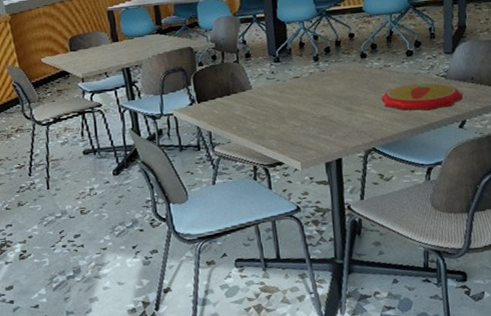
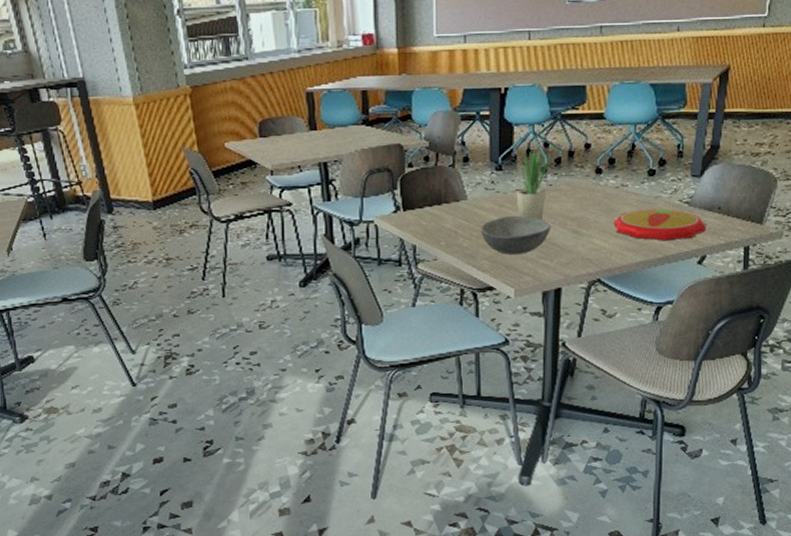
bowl: none [266,99,327,133] -> present [481,215,551,255]
potted plant: none [293,40,322,102] -> present [516,147,552,220]

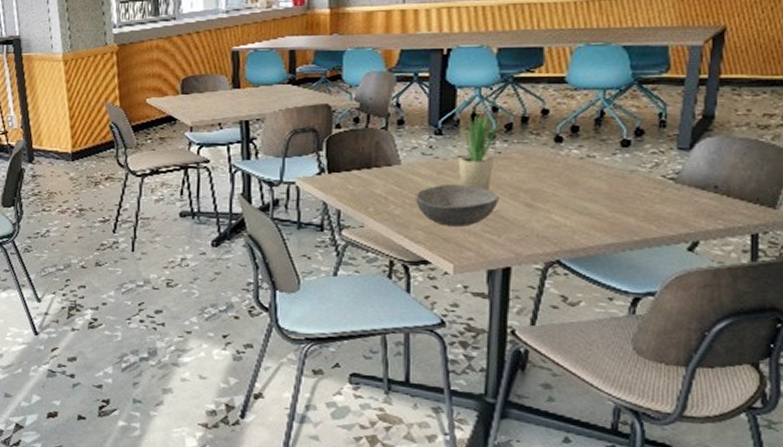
plate: present [613,209,706,241] -> none [577,184,698,222]

